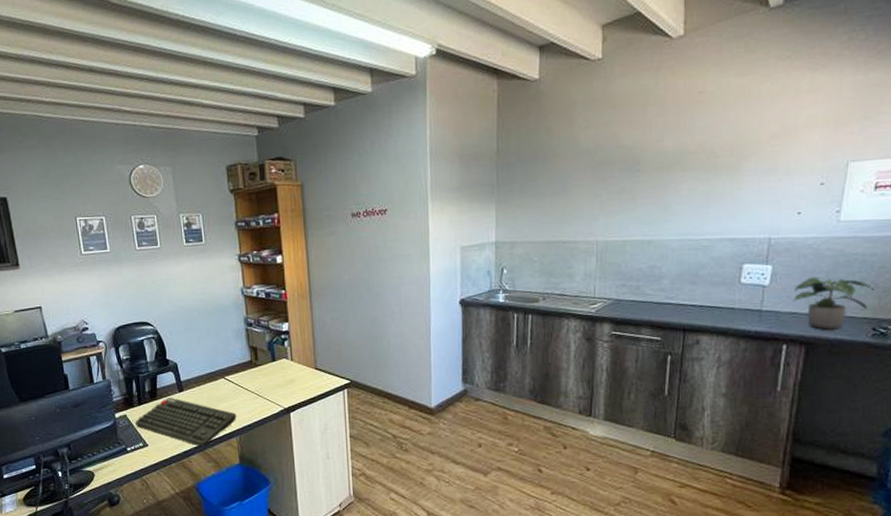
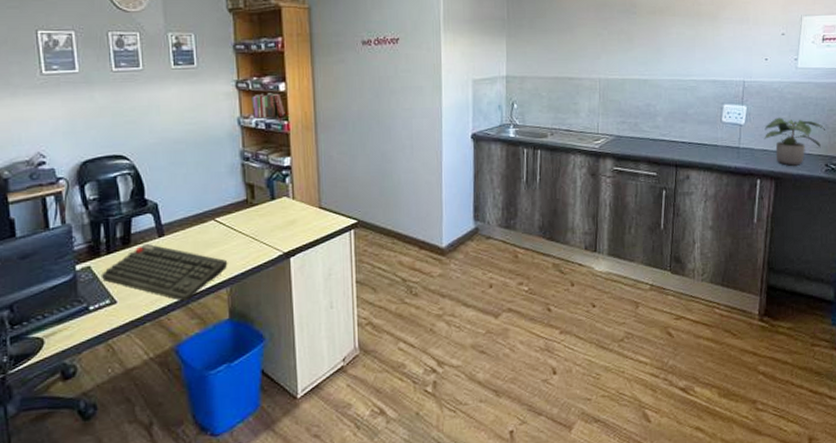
books: none [253,265,283,289] -> present [252,93,285,119]

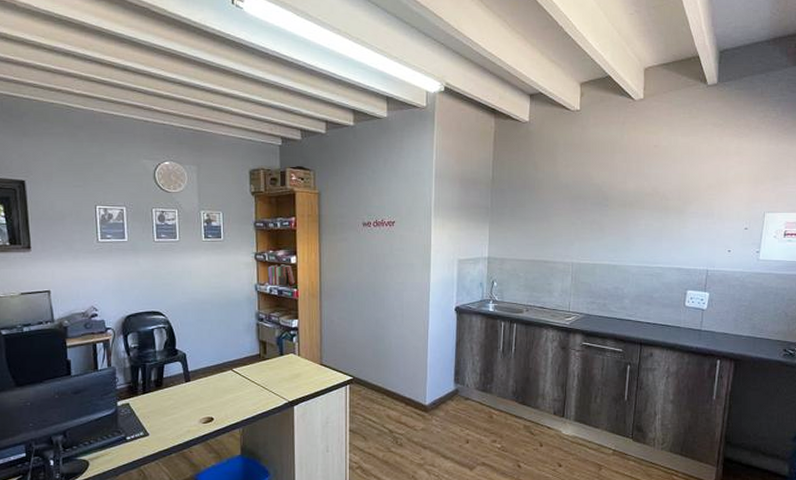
computer keyboard: present [101,244,228,301] -> none [137,387,242,437]
potted plant: present [764,117,825,166] -> none [724,304,784,349]

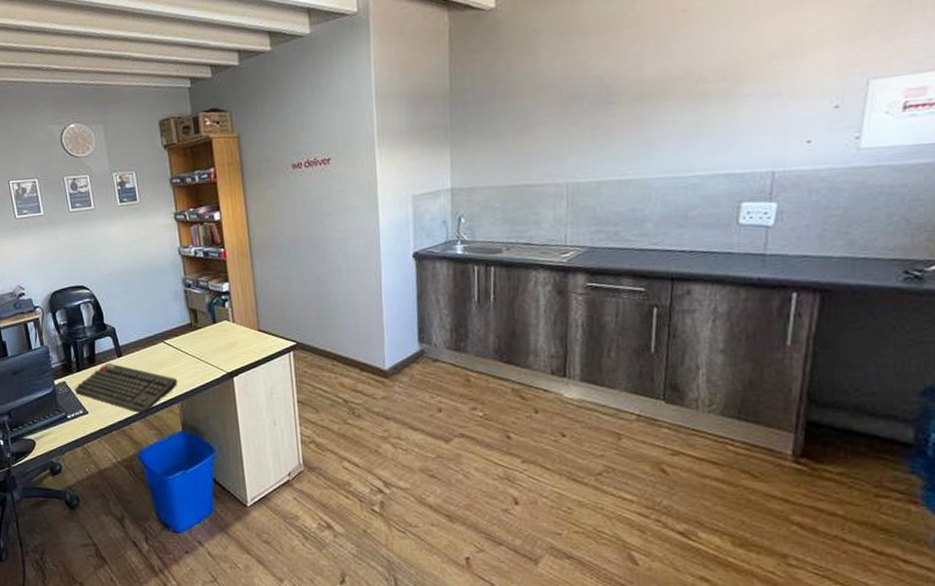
computer keyboard: none [137,387,242,437] -> present [74,363,178,414]

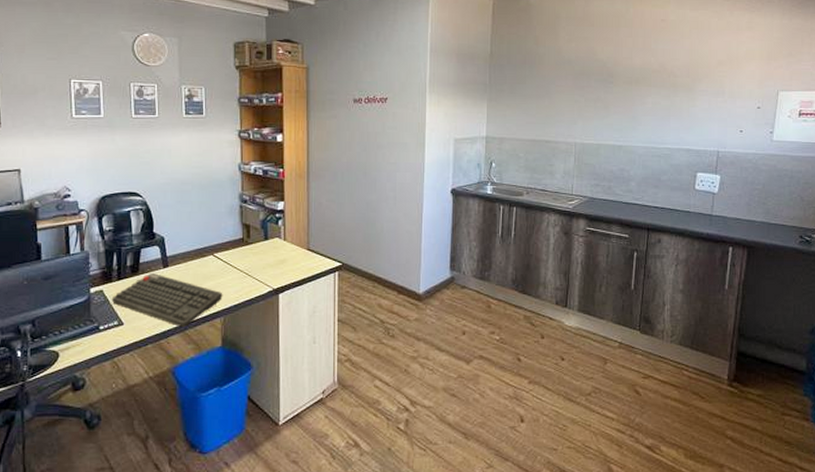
books: present [189,222,221,248] -> none [252,143,281,166]

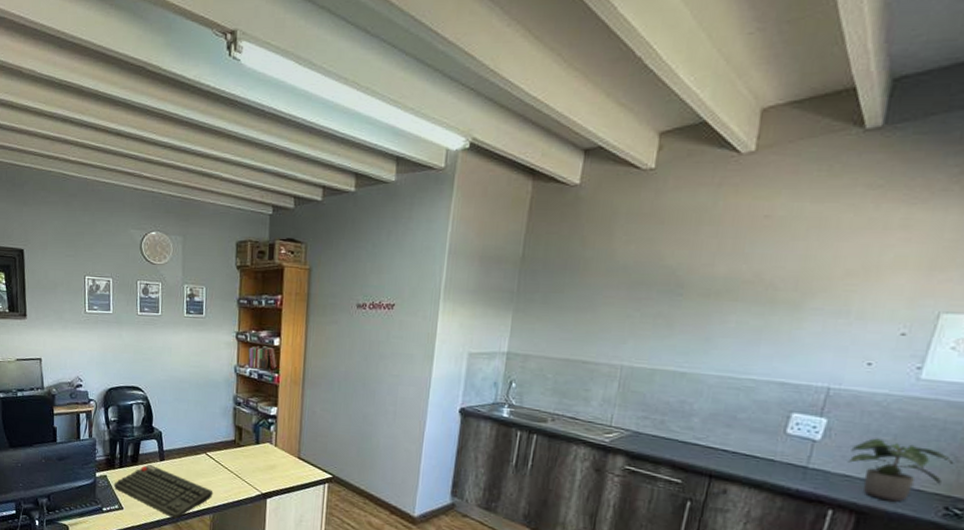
books: none [252,143,281,166] -> present [248,346,277,370]
potted plant: none [737,188,800,236] -> present [847,438,953,502]

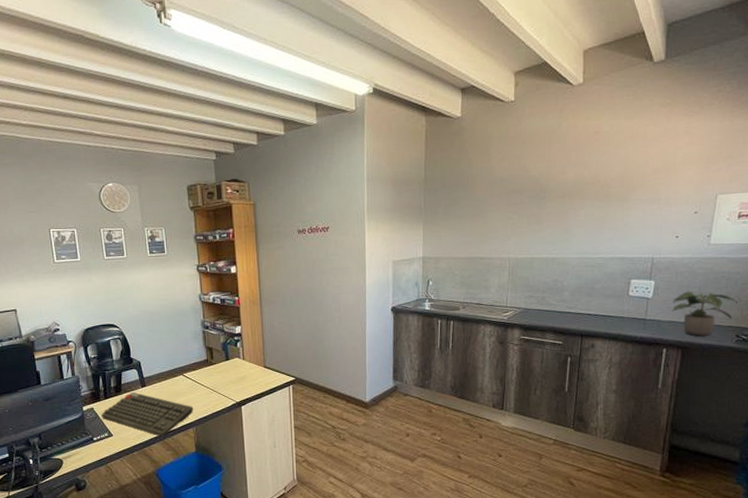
books: present [248,346,277,370] -> none [209,274,236,296]

